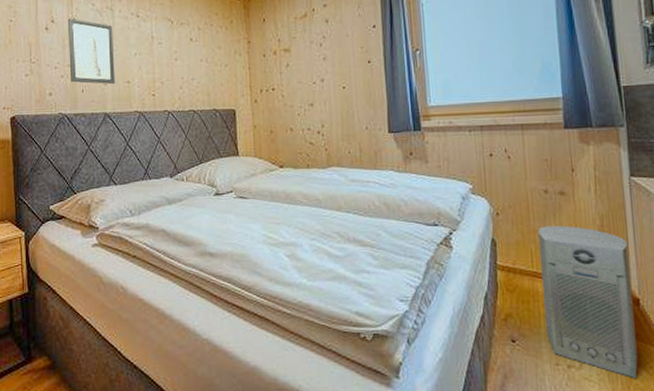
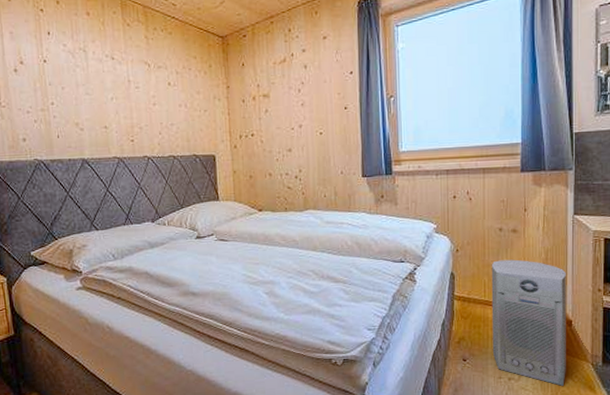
wall art: present [68,18,115,85] -> none [38,59,92,130]

